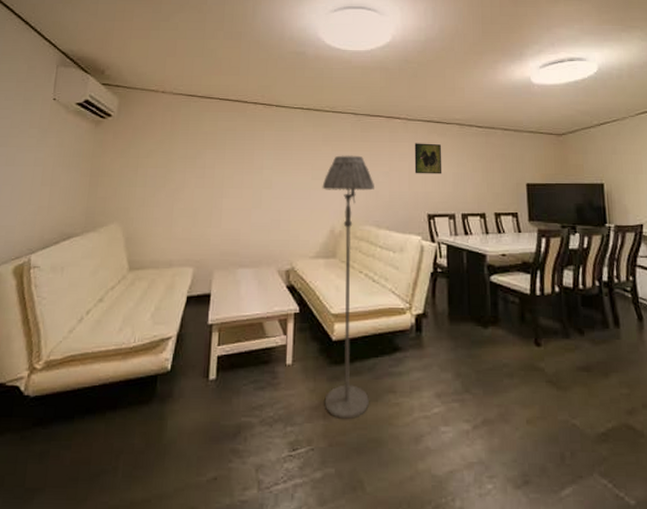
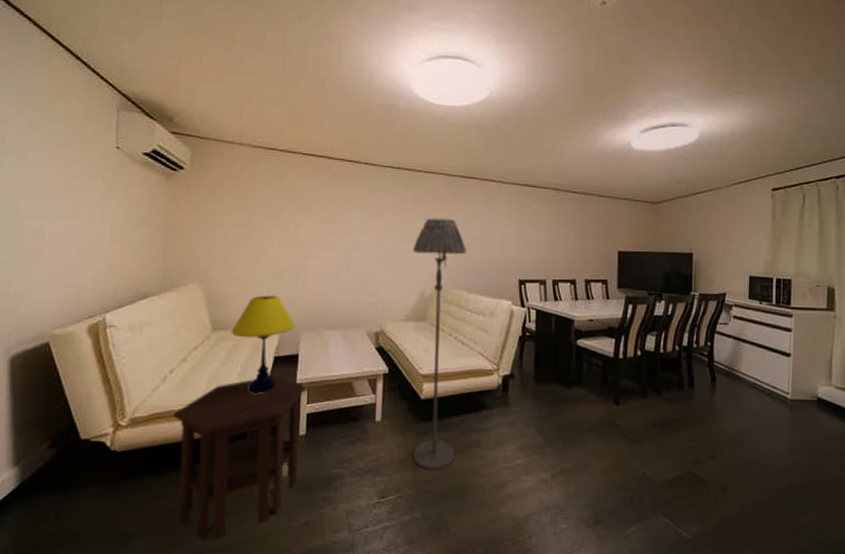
side table: none [85,315,218,497] -> present [172,374,307,541]
table lamp: none [146,234,208,335] -> present [231,295,295,393]
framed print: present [414,143,442,174] -> none [507,207,536,240]

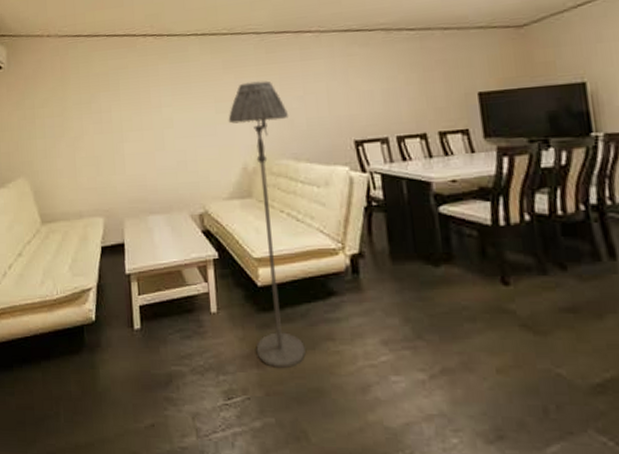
side table: present [172,374,307,541] -> none [14,265,138,440]
table lamp: present [231,295,295,393] -> none [58,183,118,286]

